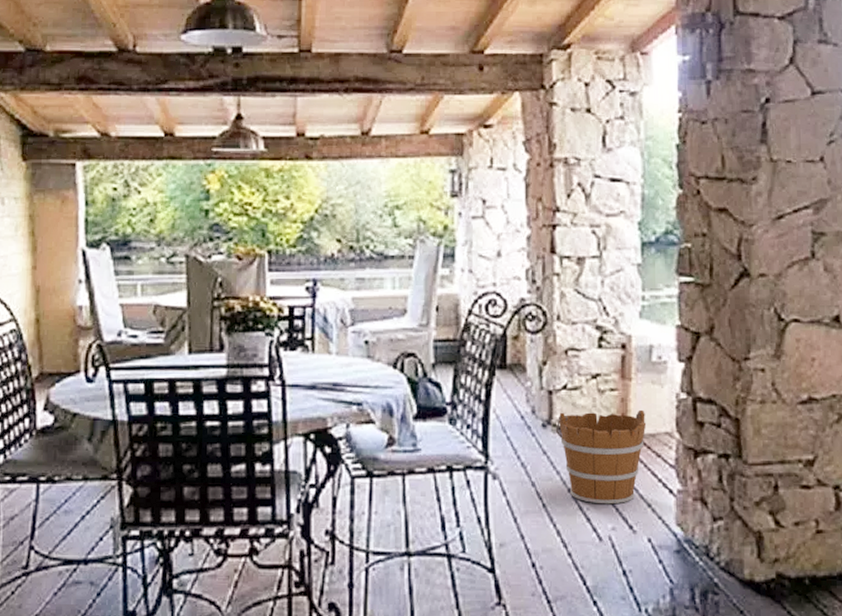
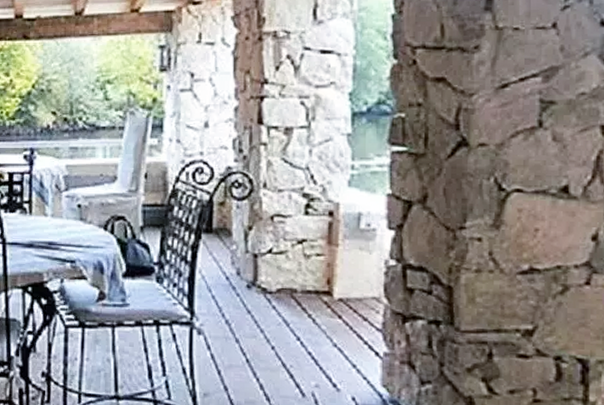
bucket: present [556,409,647,504] -> none [261,274,353,363]

